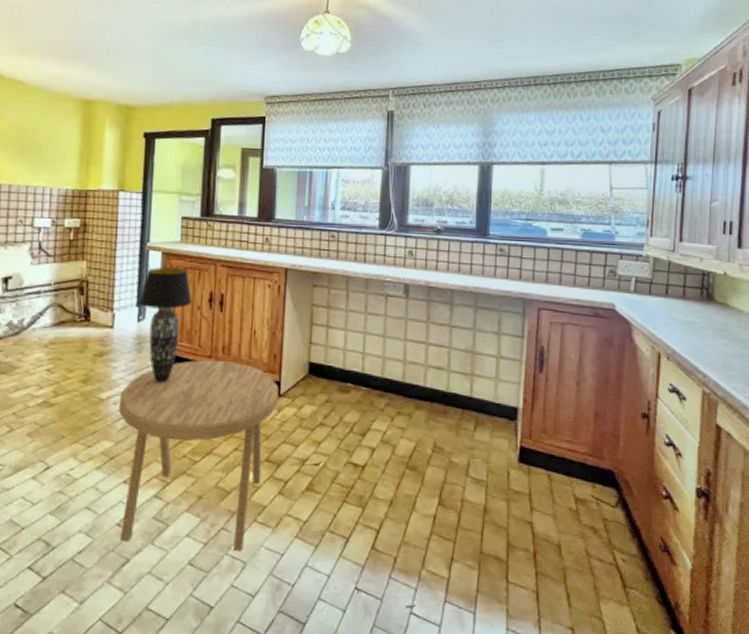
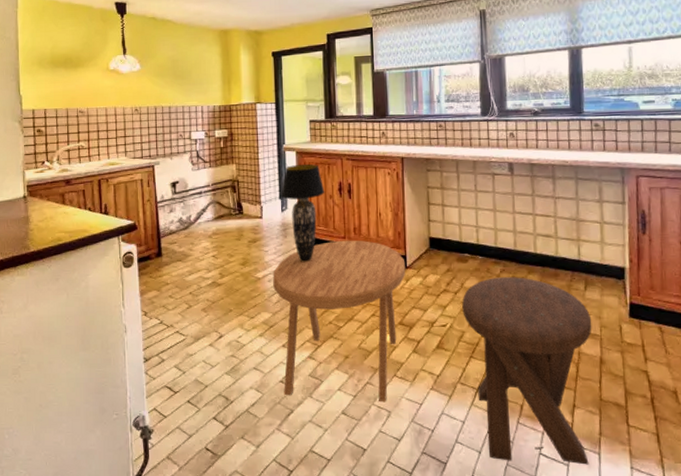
music stool: none [339,412,479,626] -> present [462,277,592,465]

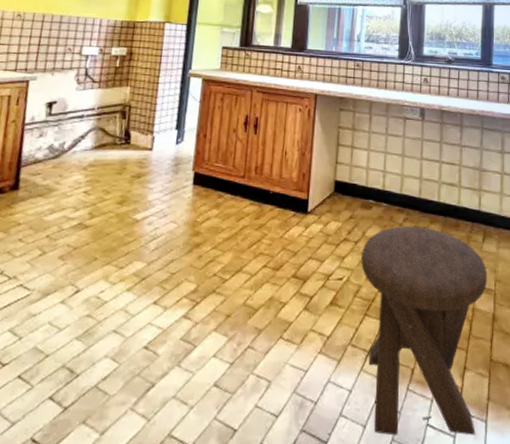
side table: present [273,240,406,403] -> none [146,179,307,371]
table lamp: present [281,163,325,263] -> none [178,92,229,204]

